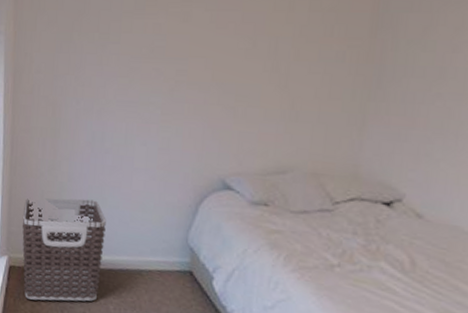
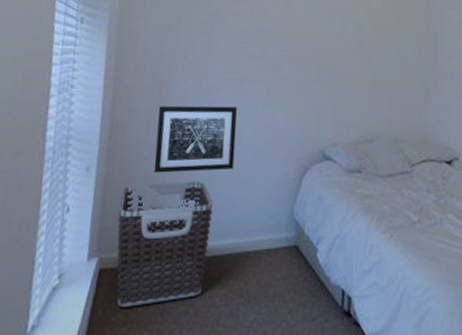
wall art: none [51,126,130,192] -> present [154,105,237,173]

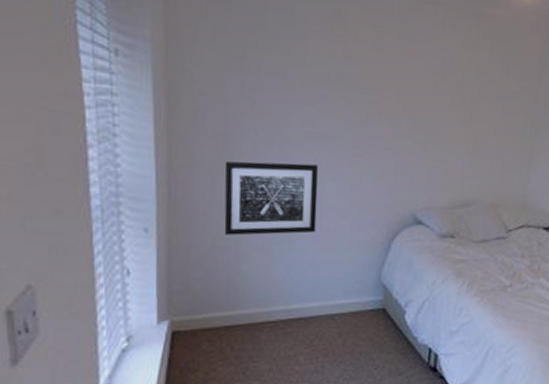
clothes hamper: present [116,181,213,307] -> none [187,244,294,366]

